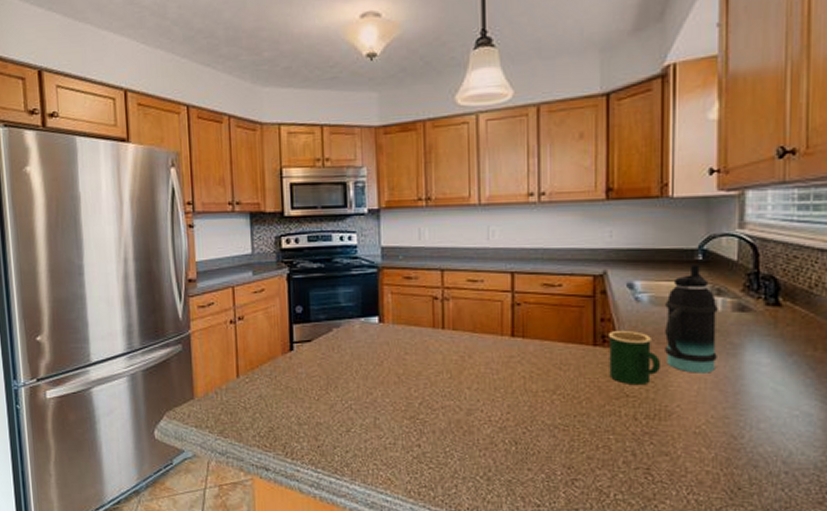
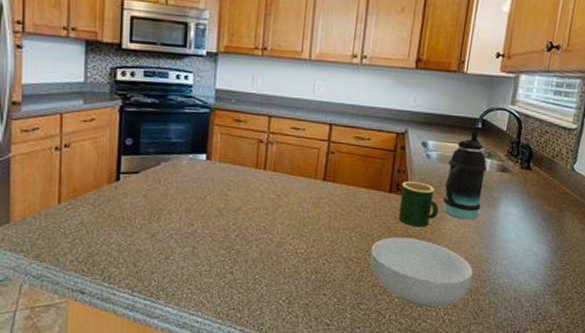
cereal bowl: none [580,398,720,484] -> present [370,237,473,307]

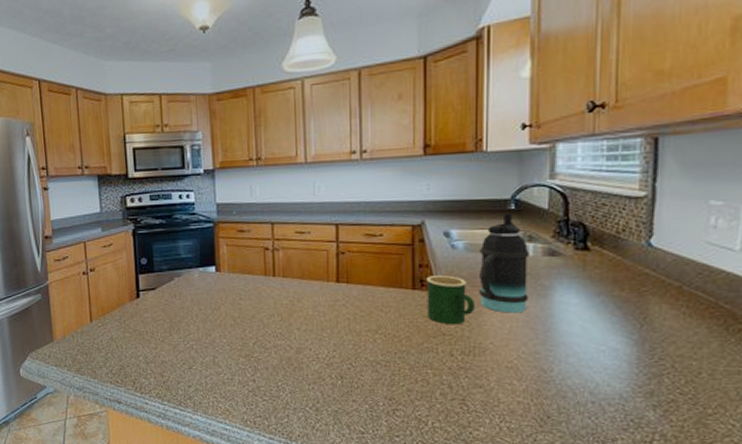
cereal bowl: present [370,237,473,307] -> none [400,337,530,414]

